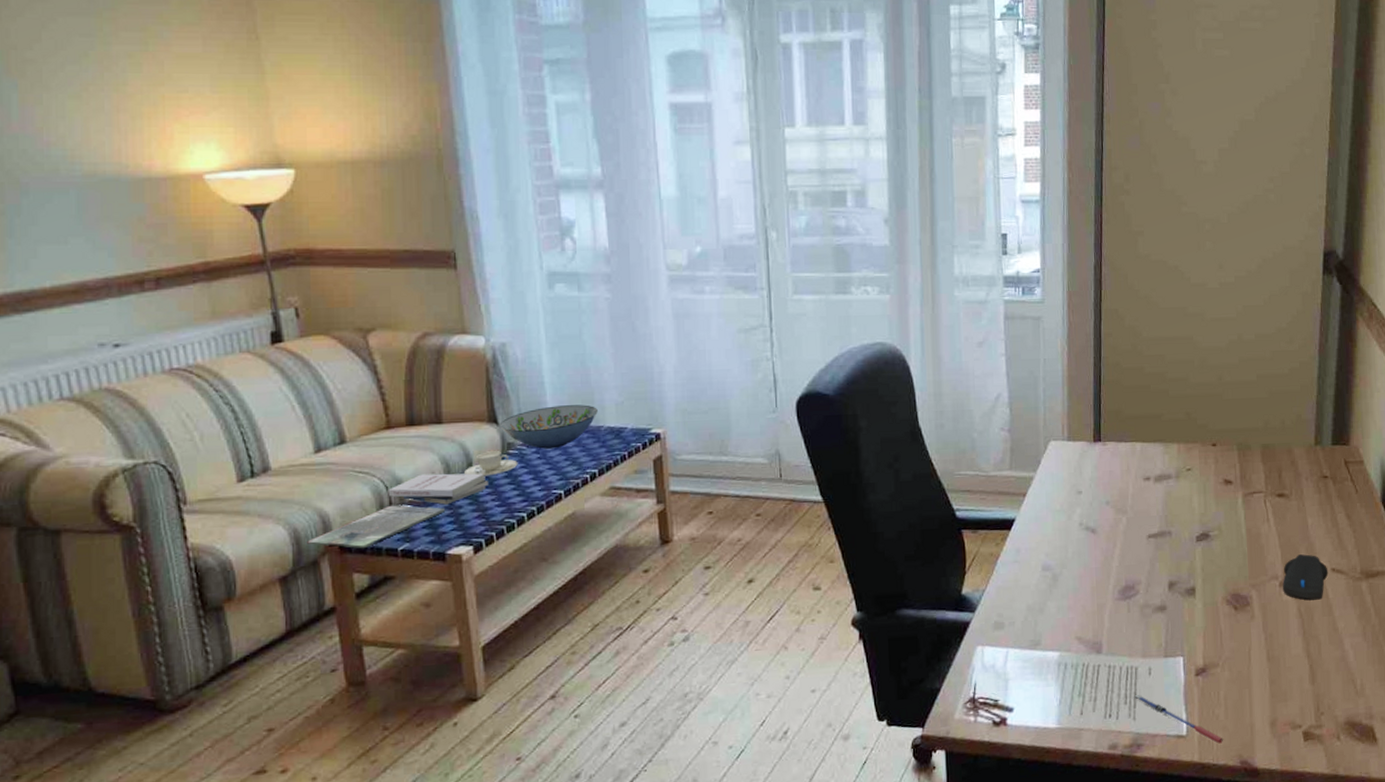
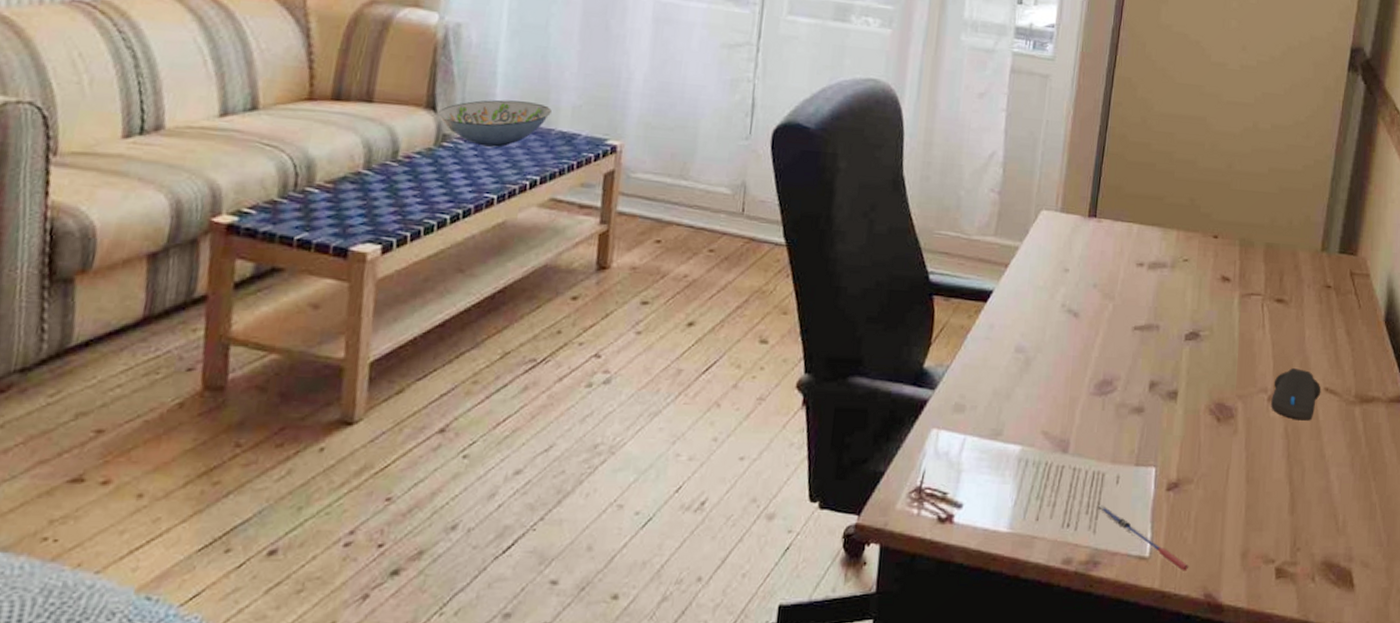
magazine: present [307,505,446,549] -> none [189,186,359,233]
books: present [388,473,489,505] -> none [294,156,413,195]
teacup: present [463,451,518,477] -> none [386,140,451,169]

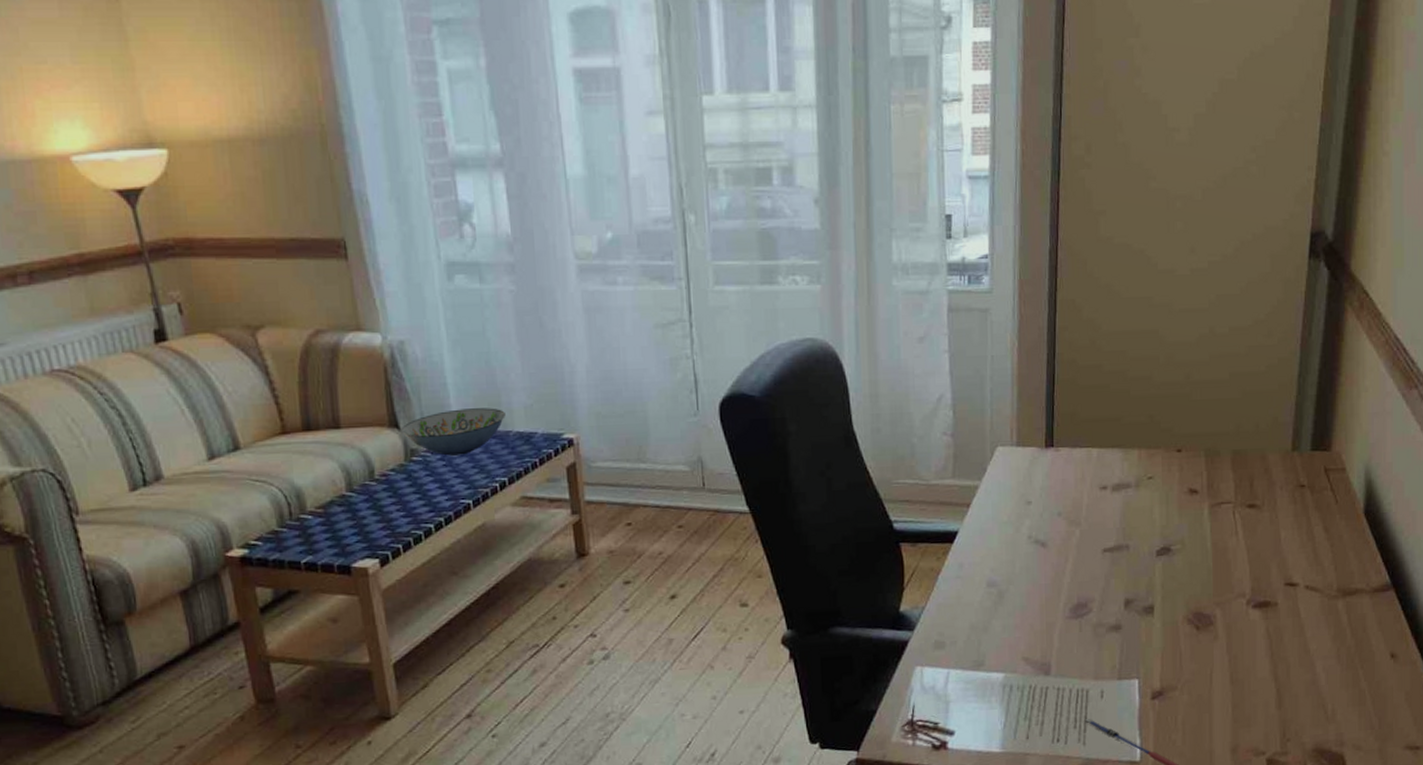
computer mouse: present [1271,368,1321,421] -> none [1250,570,1301,620]

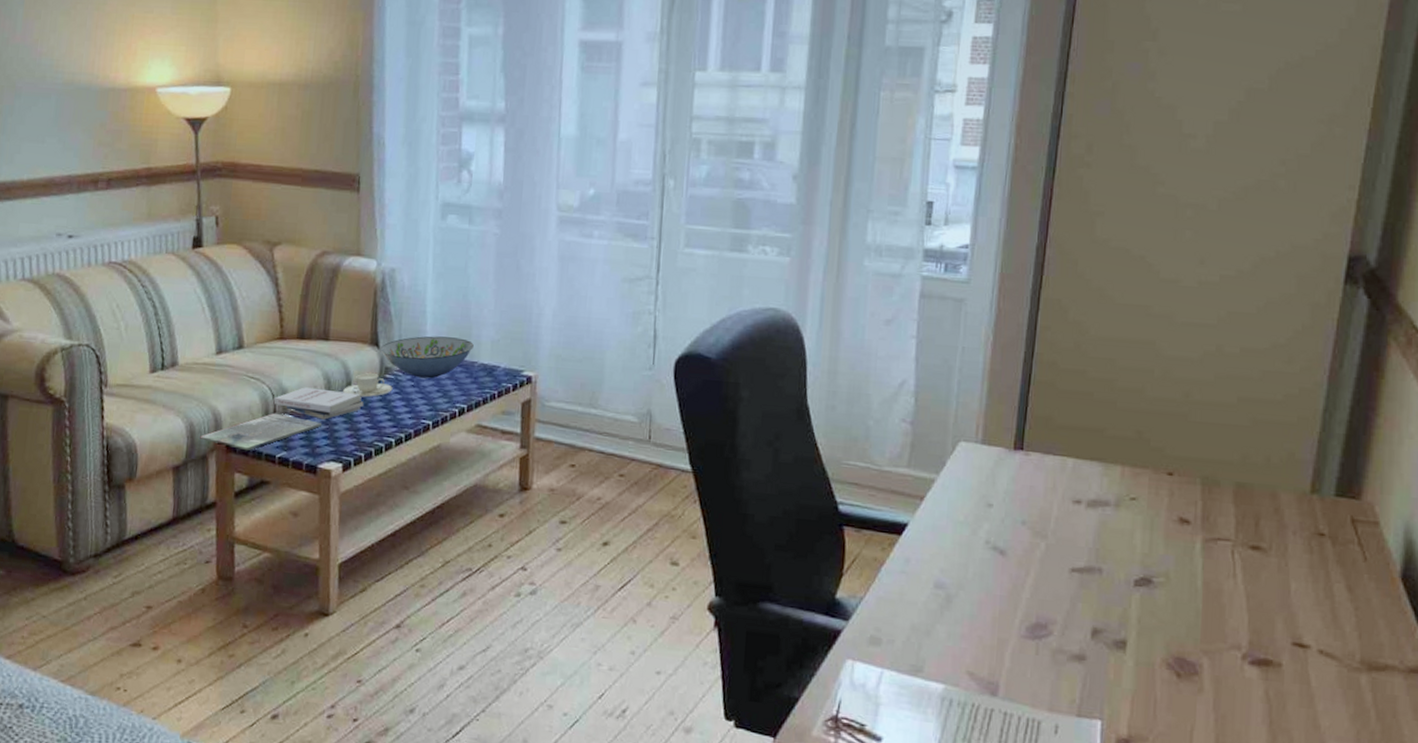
magazine: none [206,515,349,562] -> present [200,413,323,451]
books: none [287,481,392,515] -> present [273,387,364,420]
teacup: none [365,458,423,485] -> present [342,373,393,398]

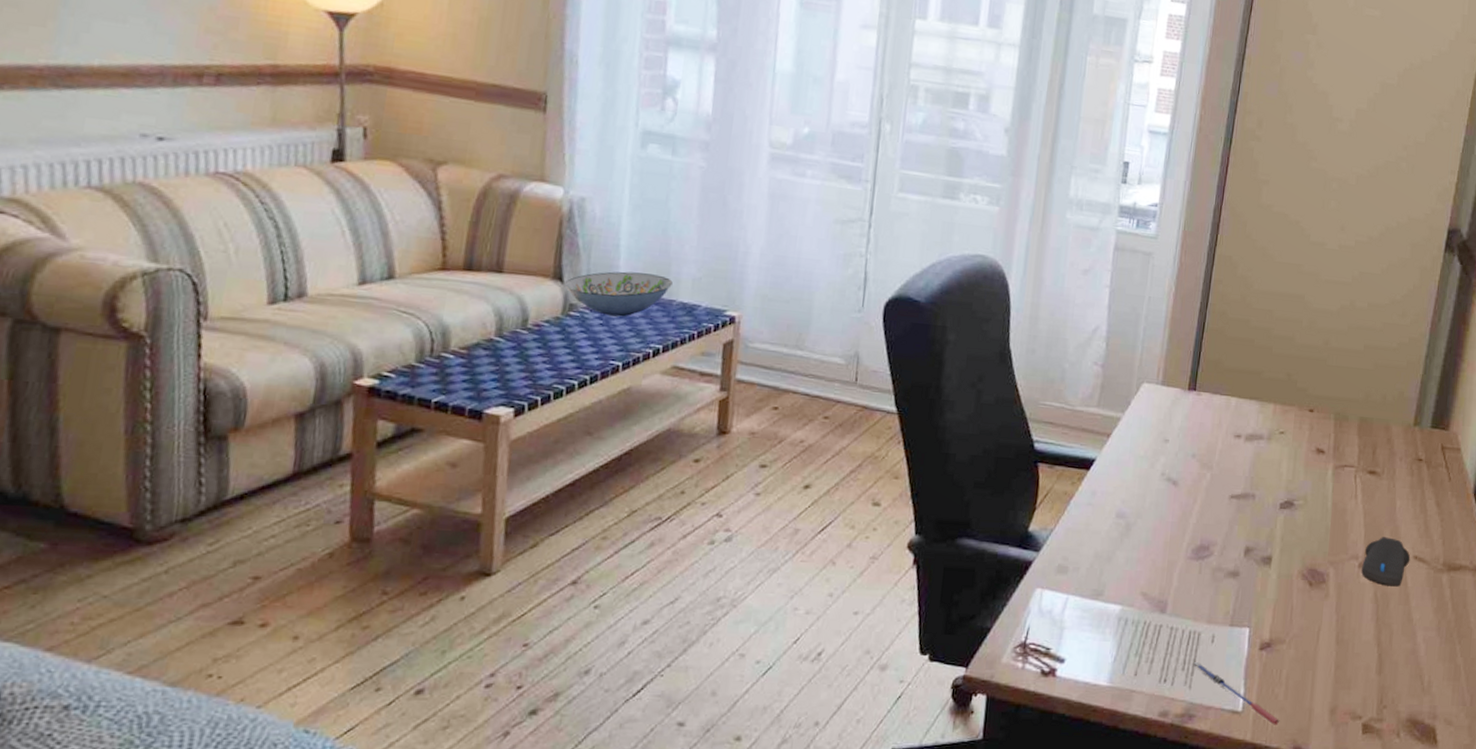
magazine: present [200,413,323,451] -> none [333,352,491,395]
books: present [273,387,364,420] -> none [430,323,543,360]
teacup: present [342,373,393,398] -> none [517,309,578,337]
computer mouse: none [1246,625,1314,686] -> present [1361,537,1411,587]

